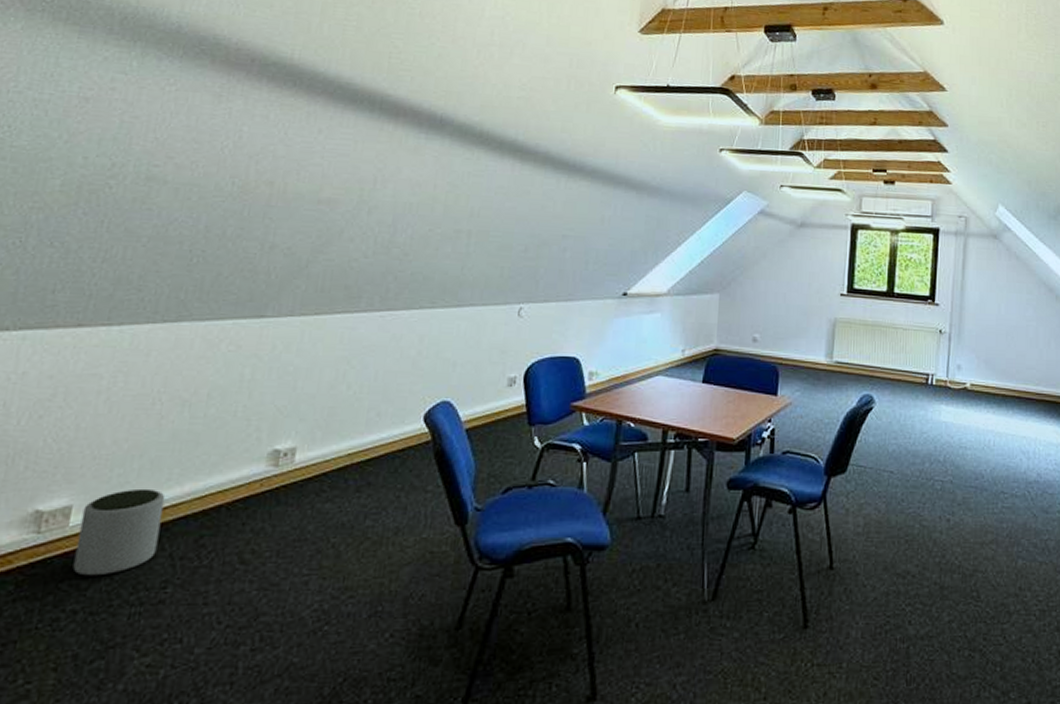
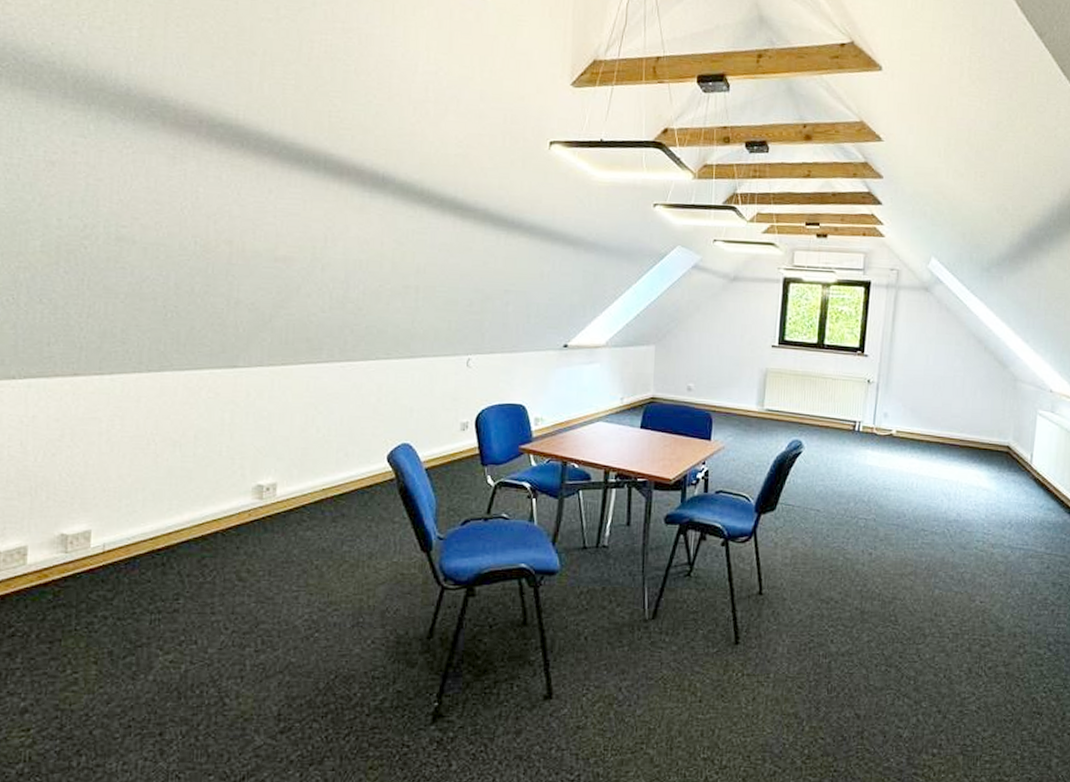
plant pot: present [72,488,166,576] -> none [98,516,169,589]

